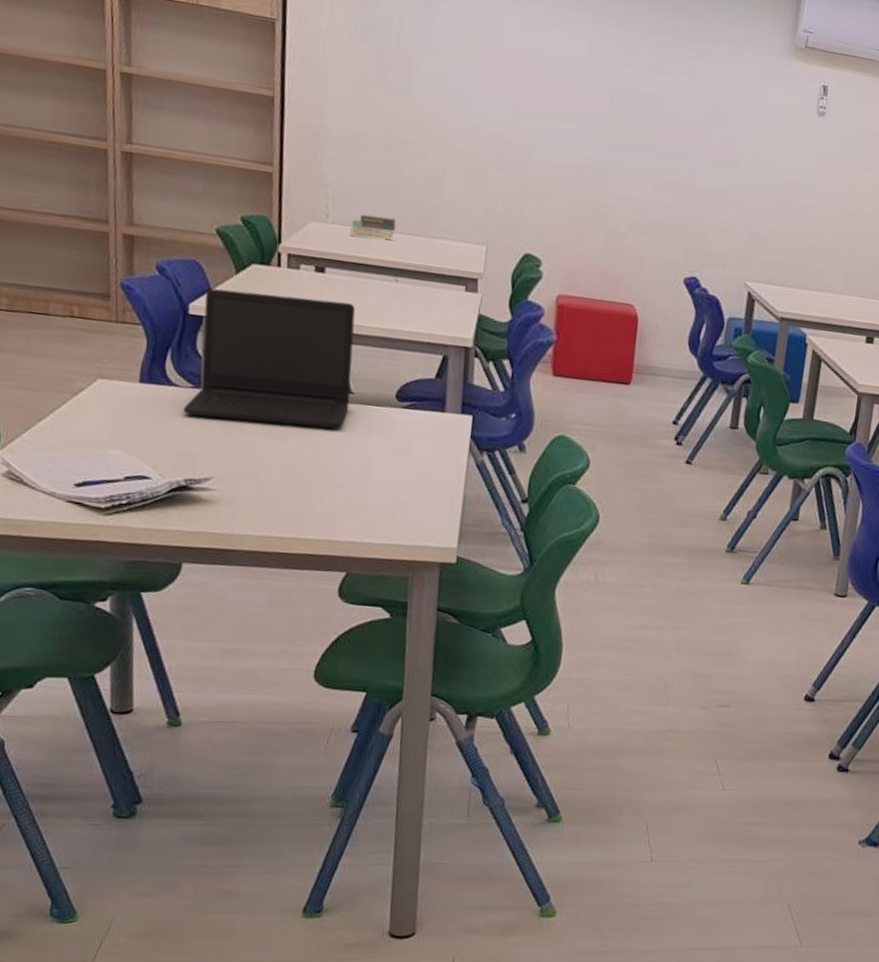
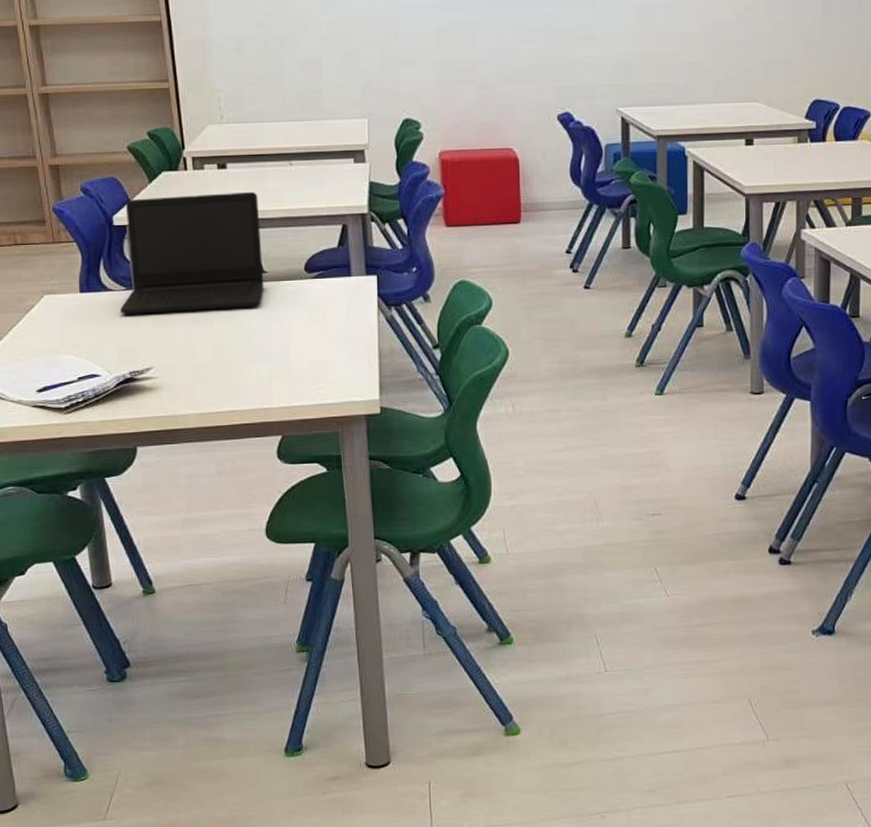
books: present [349,214,396,241] -> none [243,109,284,132]

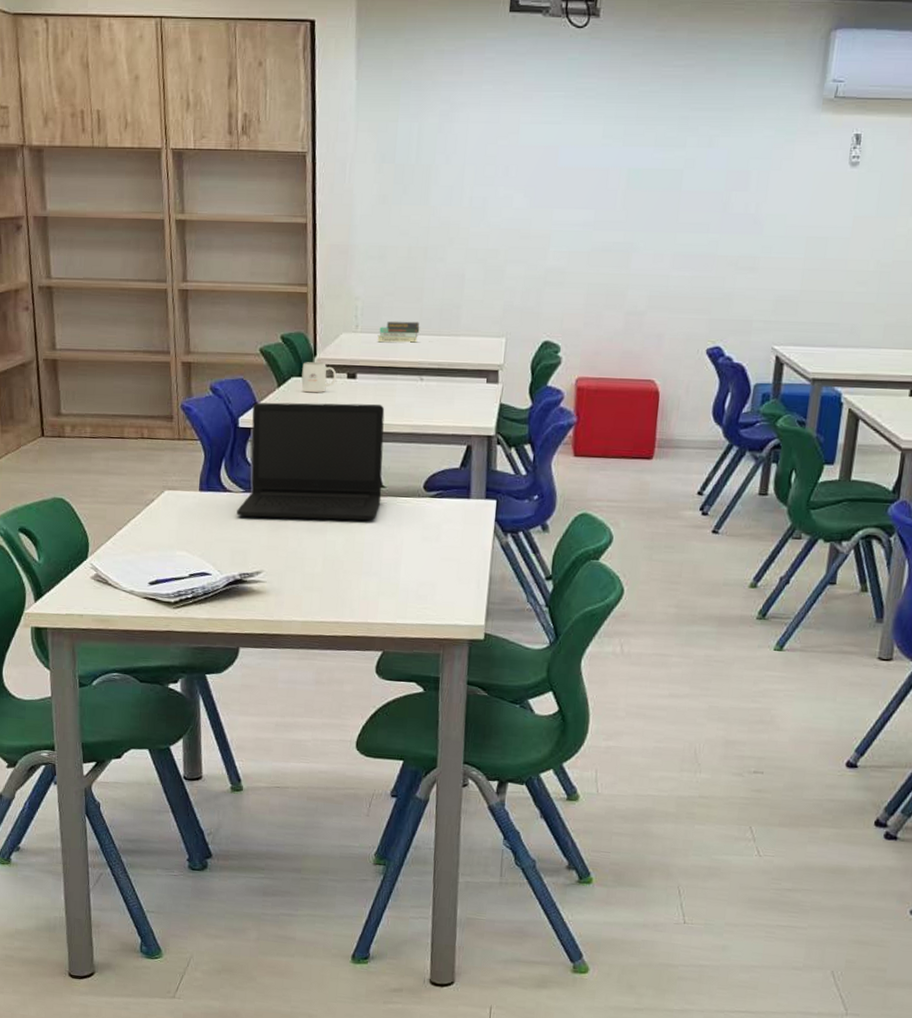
mug: none [172,155,207,186] -> present [301,362,337,393]
books: none [243,109,284,132] -> present [377,320,420,343]

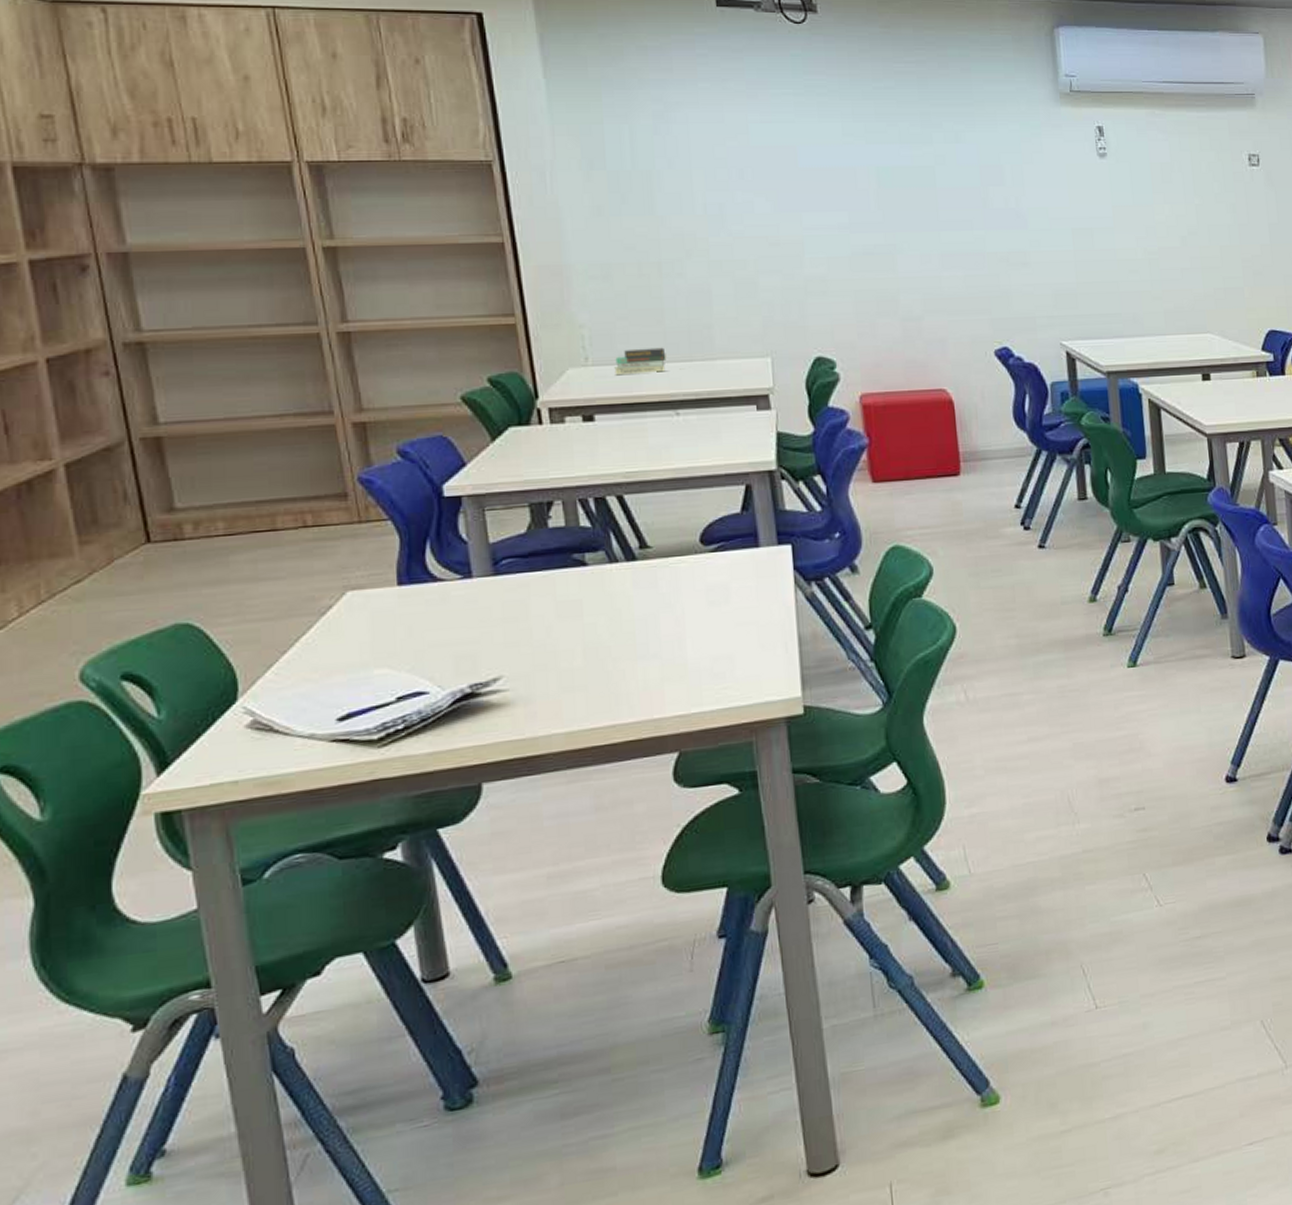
laptop: present [237,402,385,521] -> none [455,448,649,610]
mug: present [301,362,337,393] -> none [521,406,569,444]

